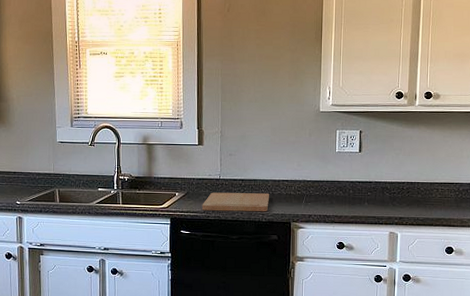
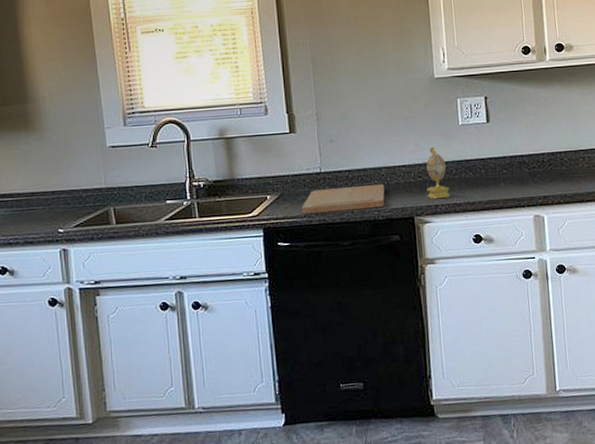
decorative egg: none [303,168,323,210] -> present [426,147,451,200]

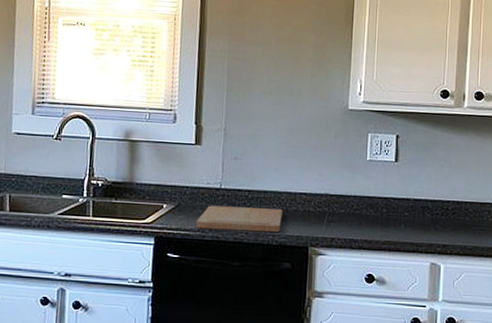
decorative egg: present [426,147,451,200] -> none [324,179,349,233]

